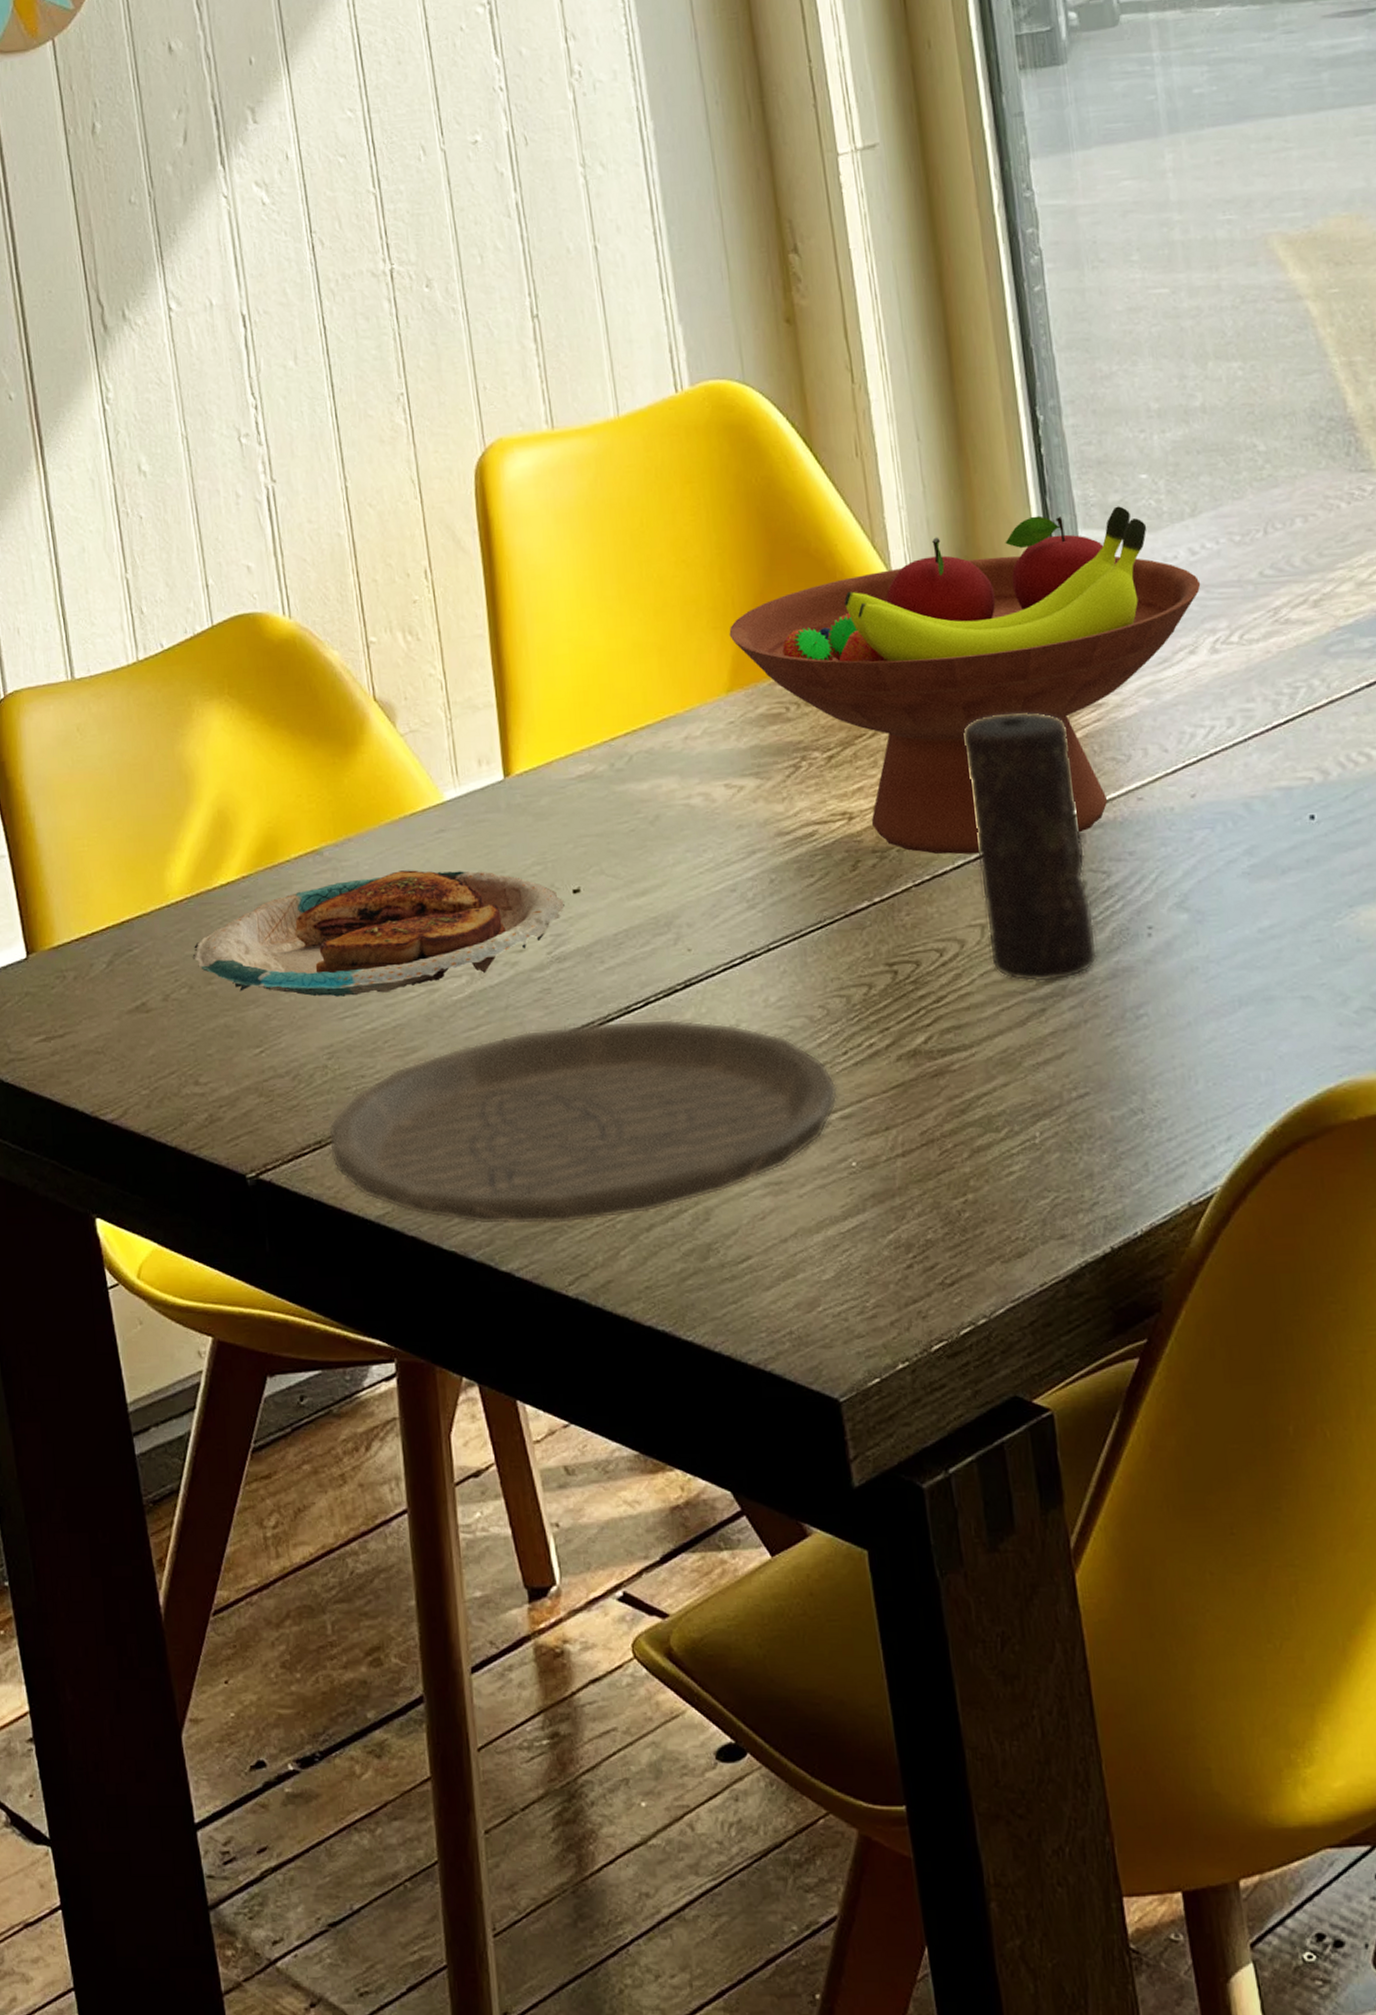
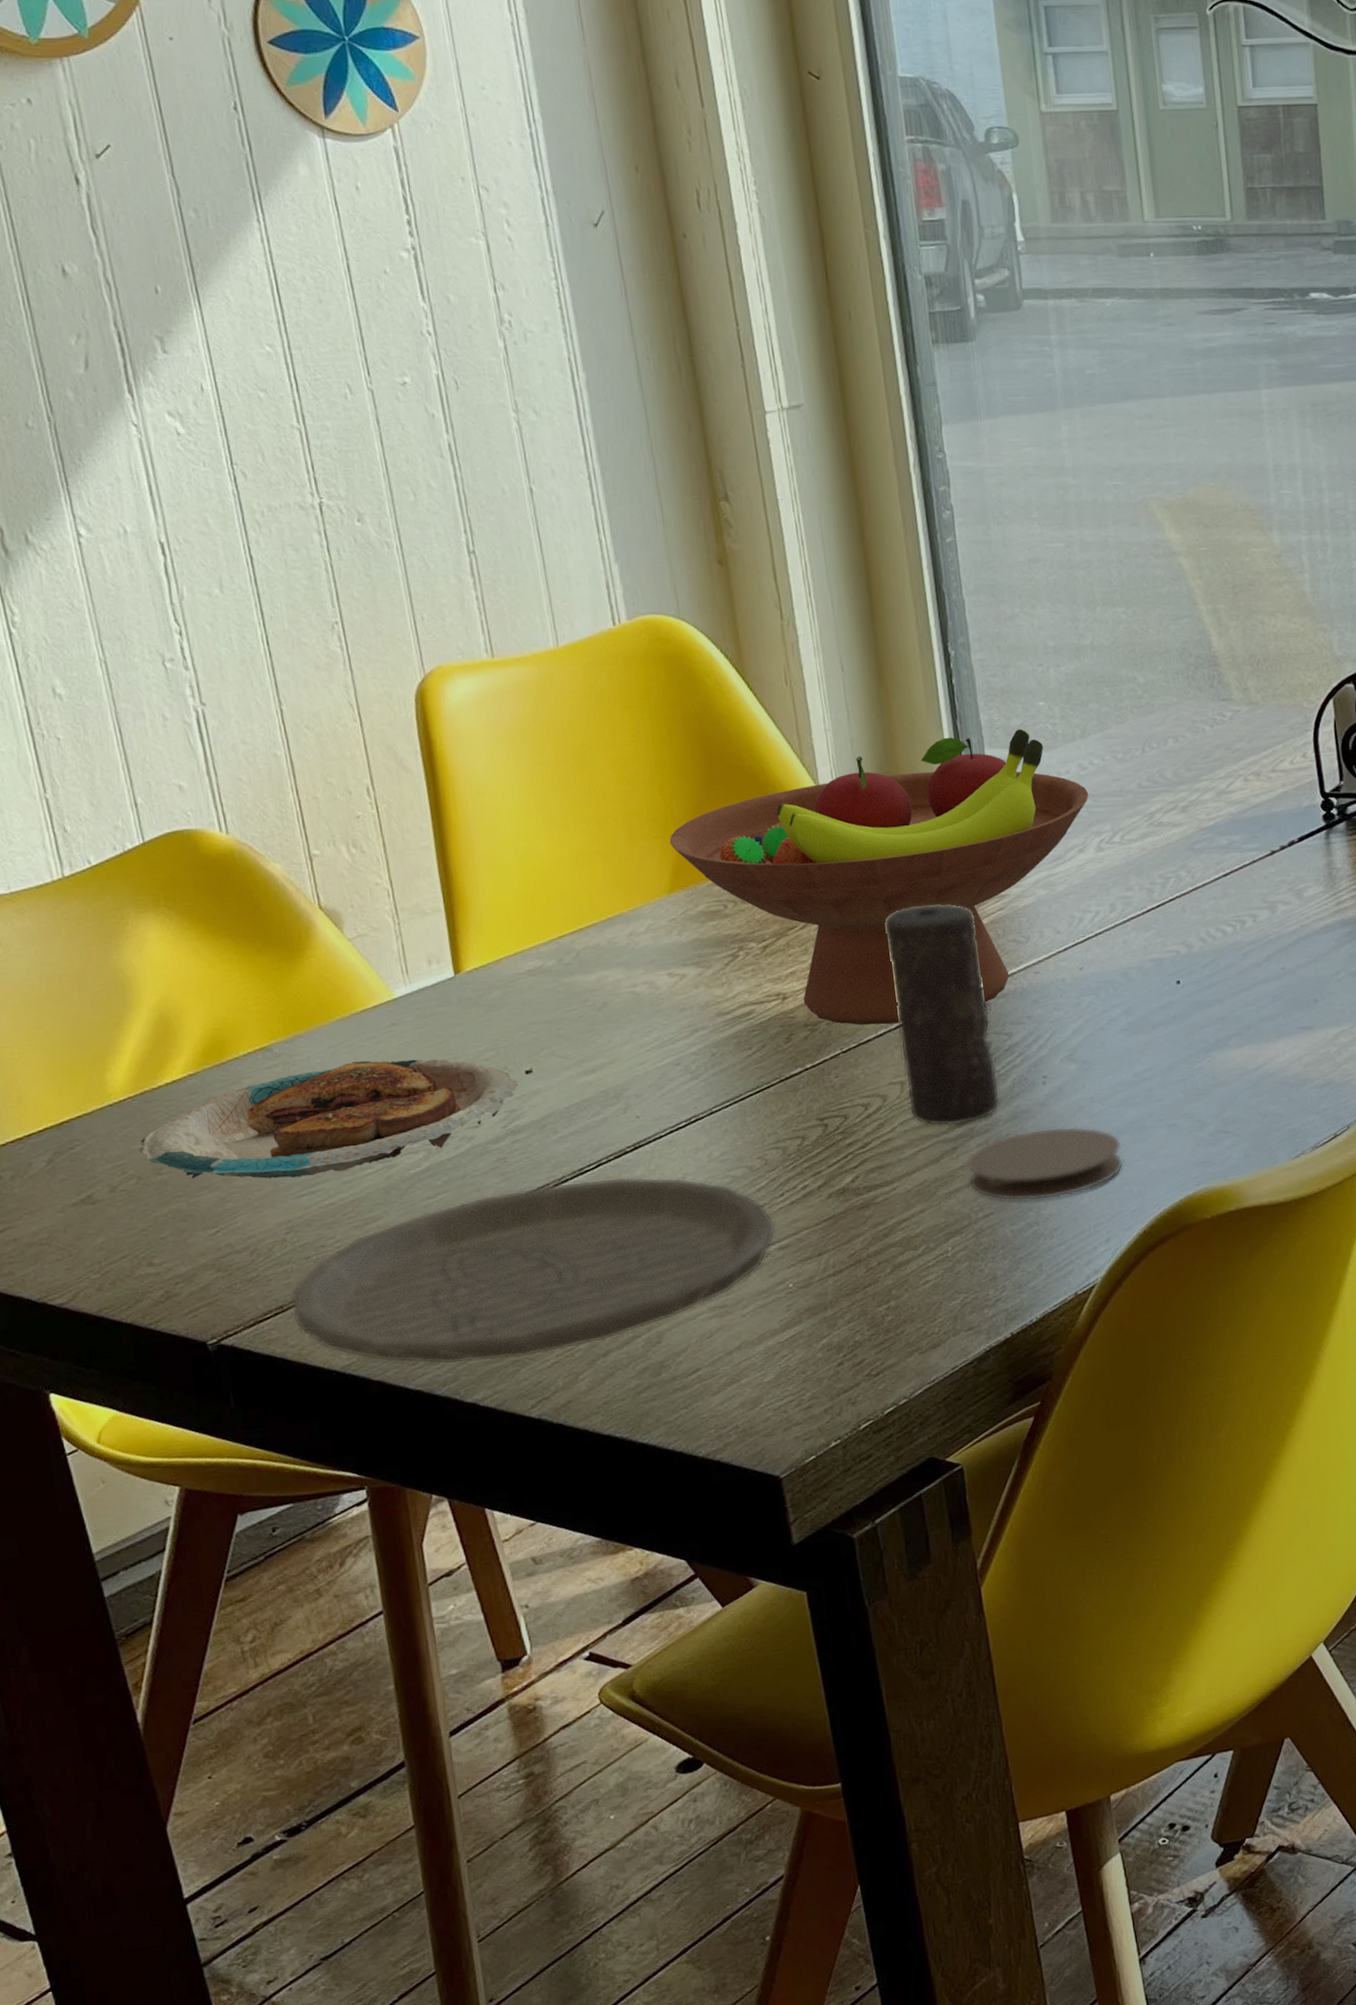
coaster: none [1057,990,1248,1082] -> present [966,1126,1124,1201]

